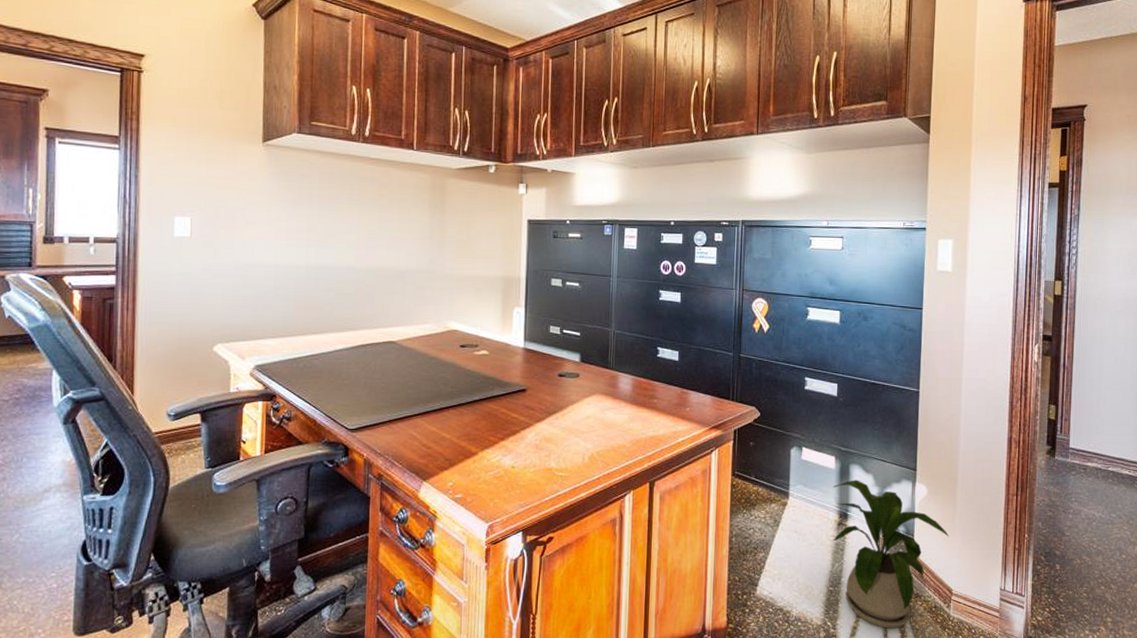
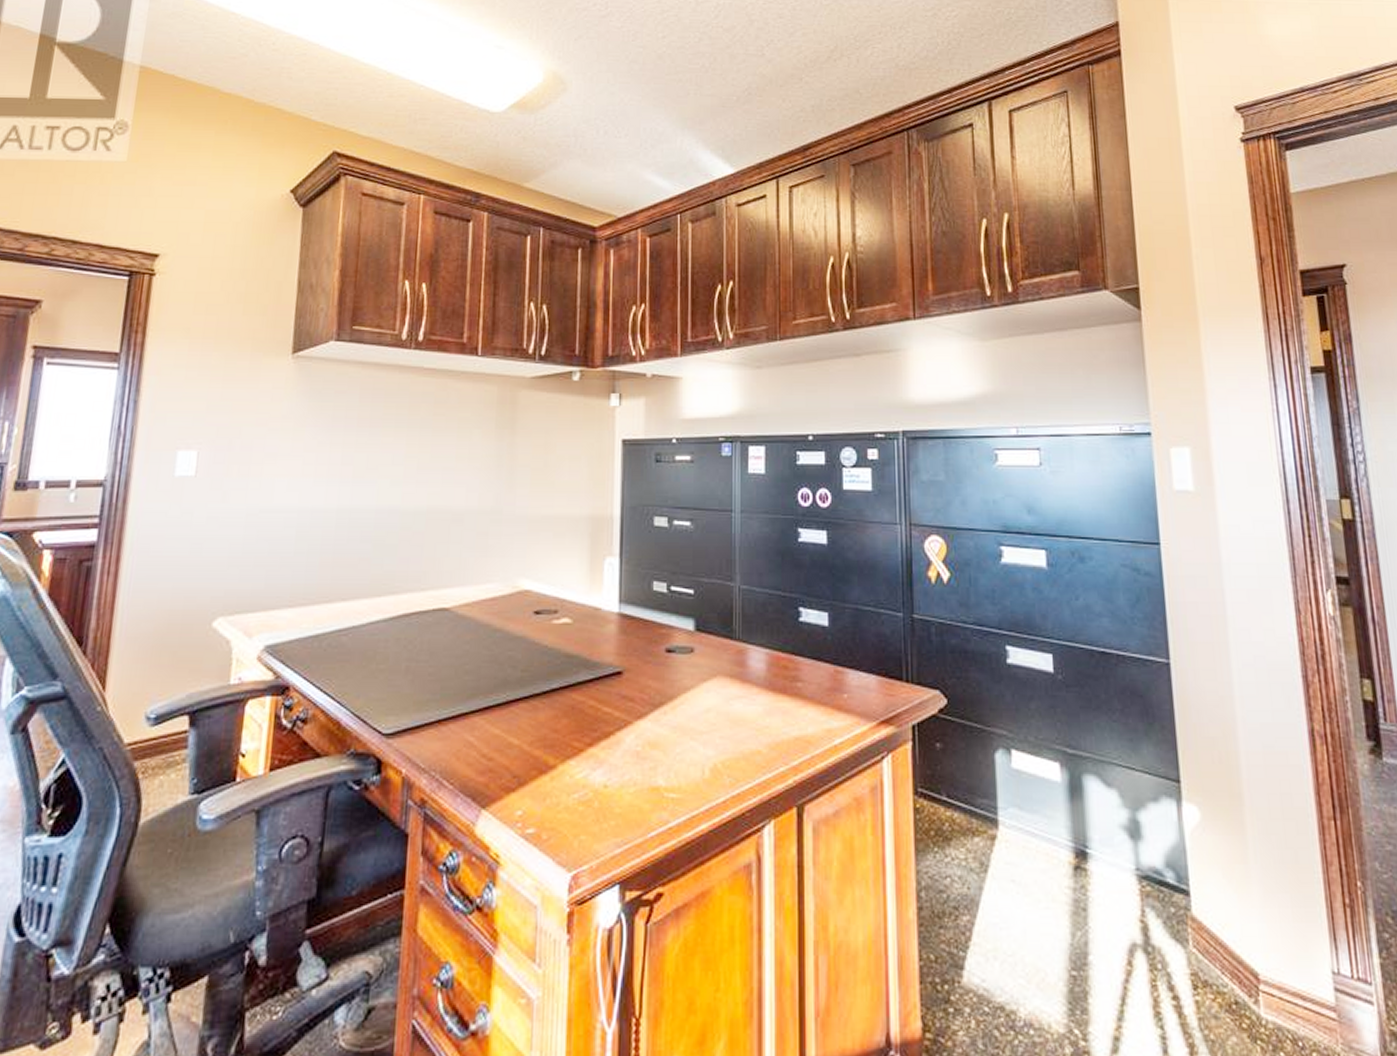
house plant: present [832,480,950,629] -> none [1061,798,1243,1040]

